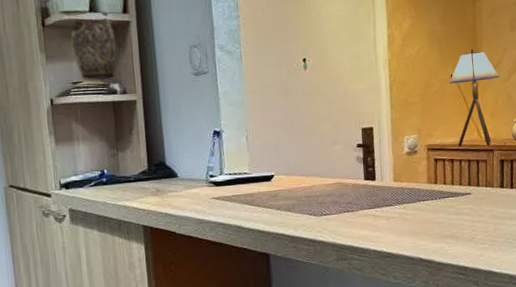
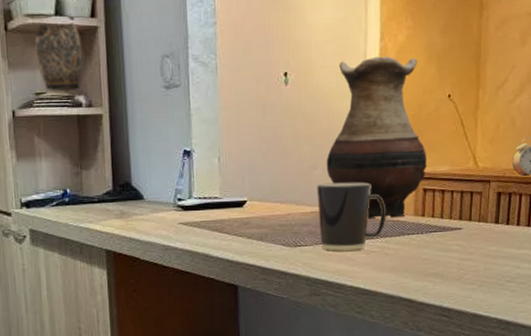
mug: none [338,154,403,219] -> present [317,182,387,251]
vase: none [345,42,436,188] -> present [326,56,427,219]
table lamp: present [449,49,500,148] -> none [446,65,504,178]

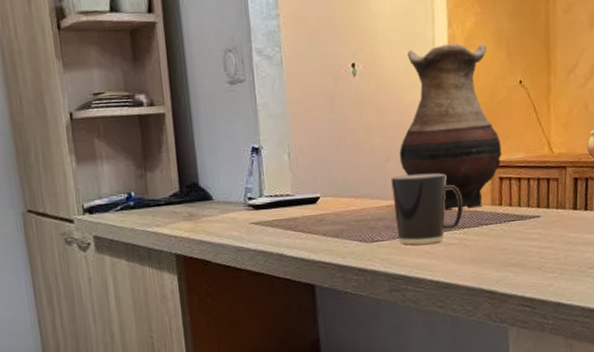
decorative jar: present [34,15,87,91] -> none [90,11,146,91]

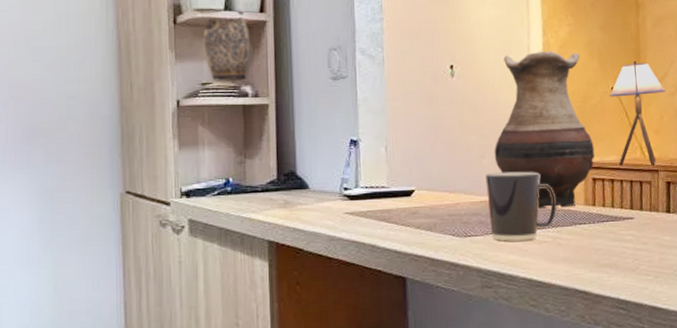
decorative jar: none [90,11,146,91] -> present [203,10,254,81]
table lamp: none [518,50,575,165] -> present [610,60,666,167]

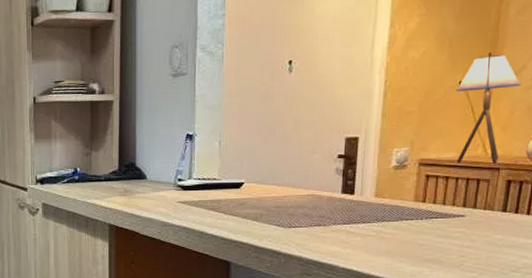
decorative jar: present [203,10,254,81] -> none [56,10,102,79]
mug: present [485,171,557,241] -> none [314,167,385,233]
vase: present [494,51,595,209] -> none [325,43,432,204]

